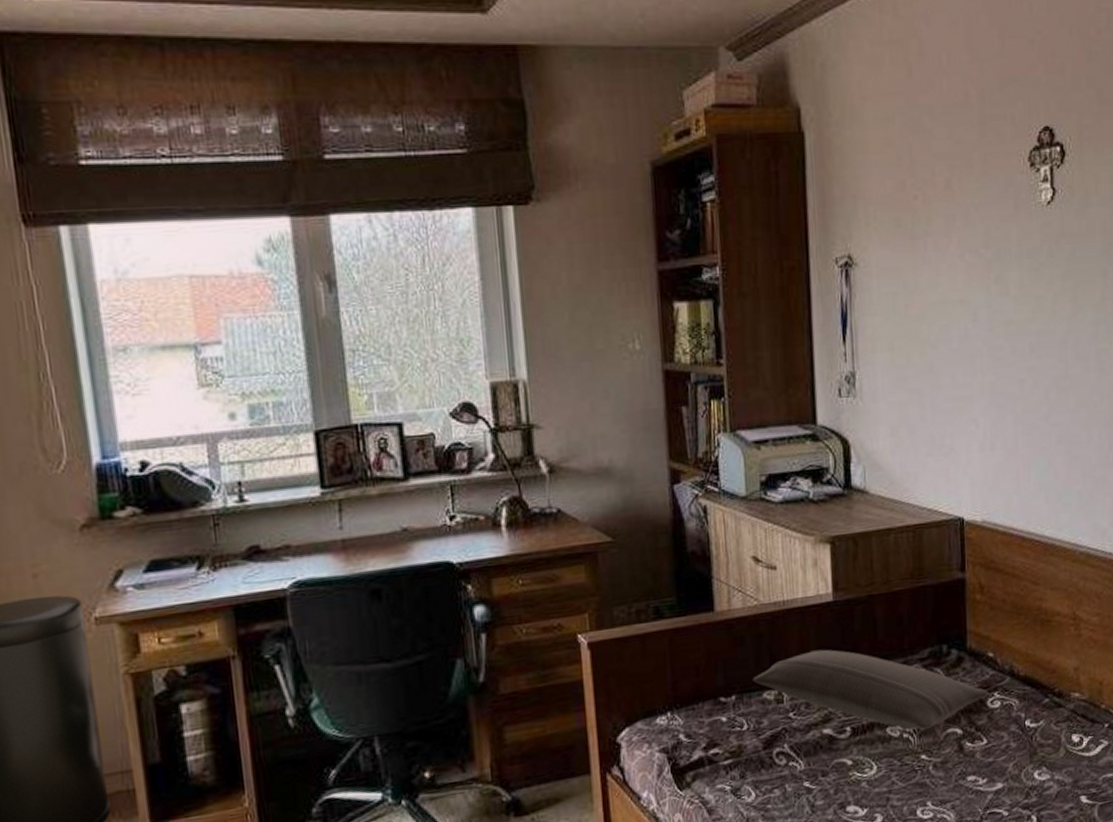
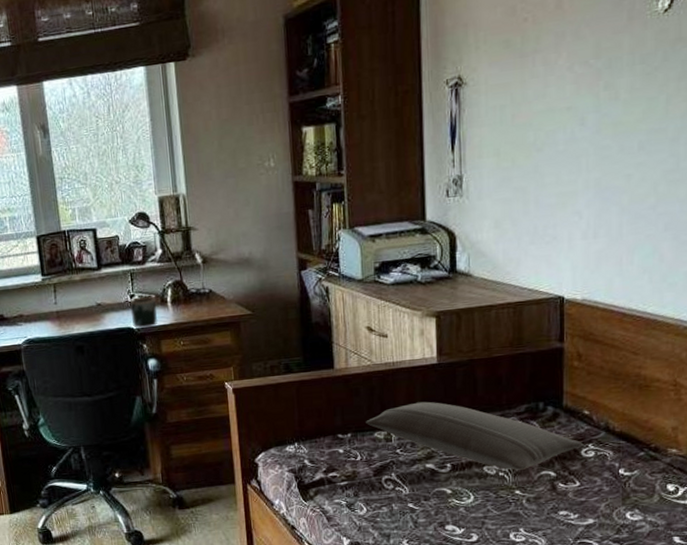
mug: none [449,519,489,563] -> present [130,297,158,328]

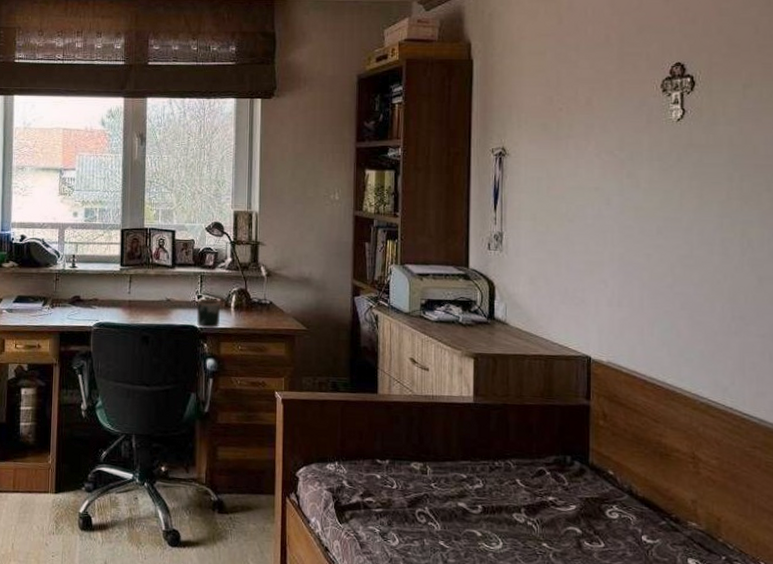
pillow: present [366,401,583,470] -> none [404,438,607,522]

